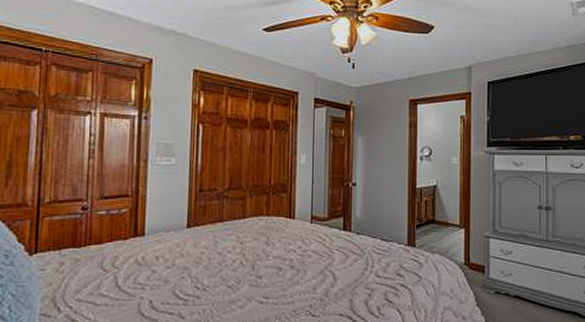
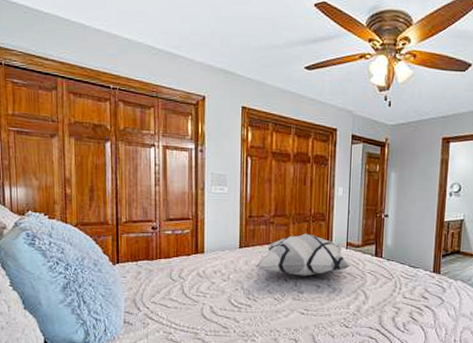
decorative pillow: none [206,207,317,258] -> present [256,233,352,276]

